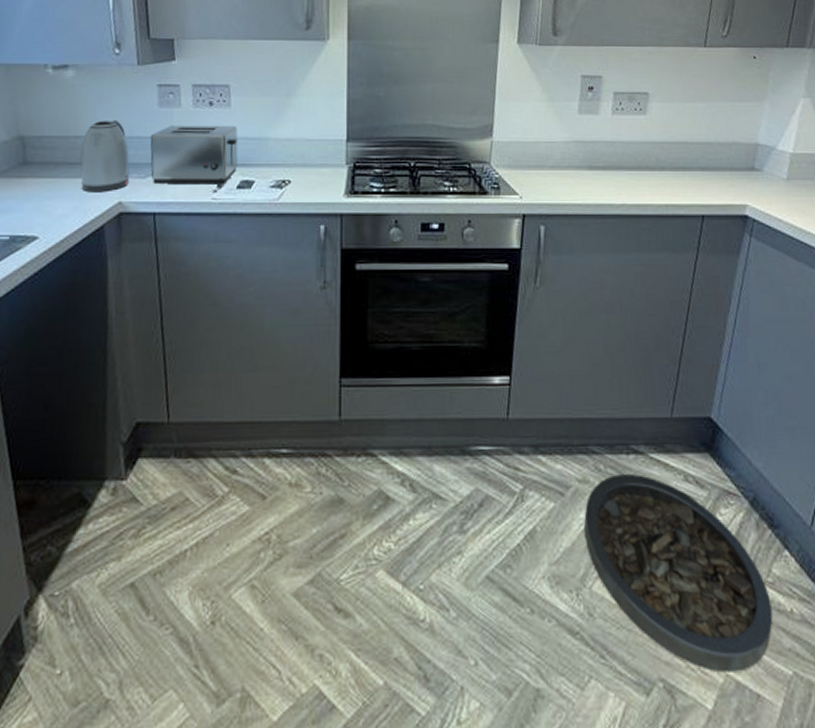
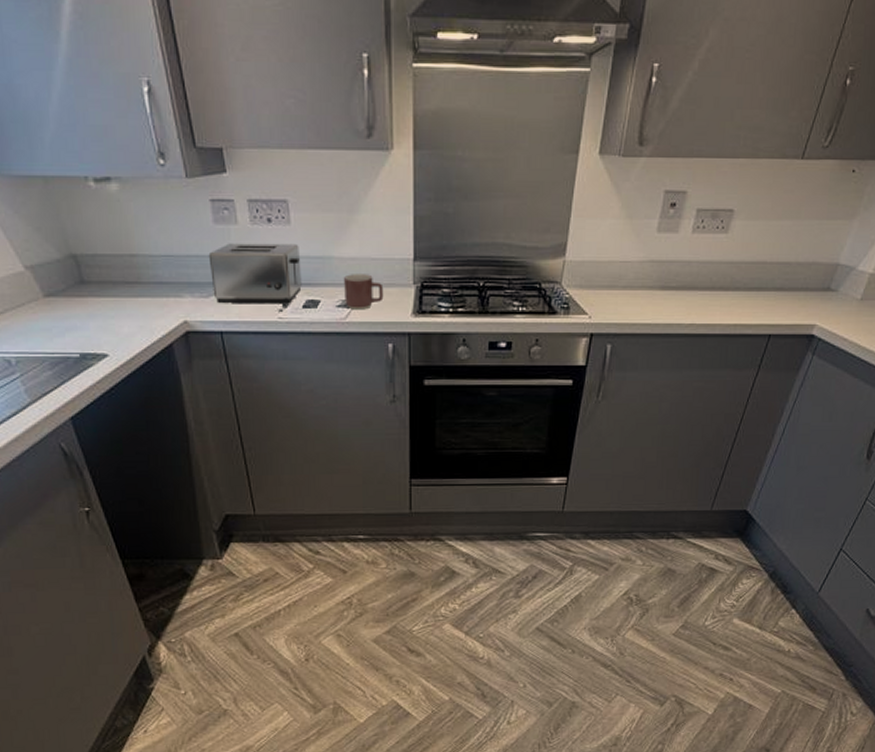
kettle: present [80,121,130,193] -> none [138,238,193,312]
mug: none [277,155,317,190] -> present [343,274,384,310]
pet bowl: present [584,474,773,673] -> none [623,554,773,691]

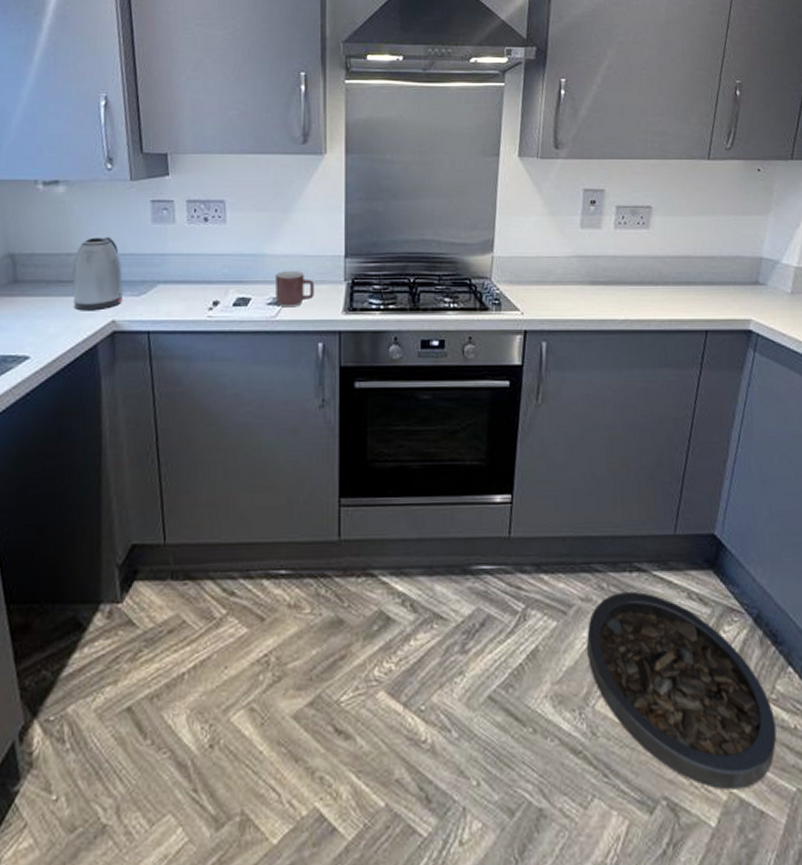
kettle: none [138,238,193,312] -> present [72,237,124,311]
toaster: present [208,243,302,304] -> none [143,242,234,303]
pet bowl: none [623,554,773,691] -> present [587,592,777,790]

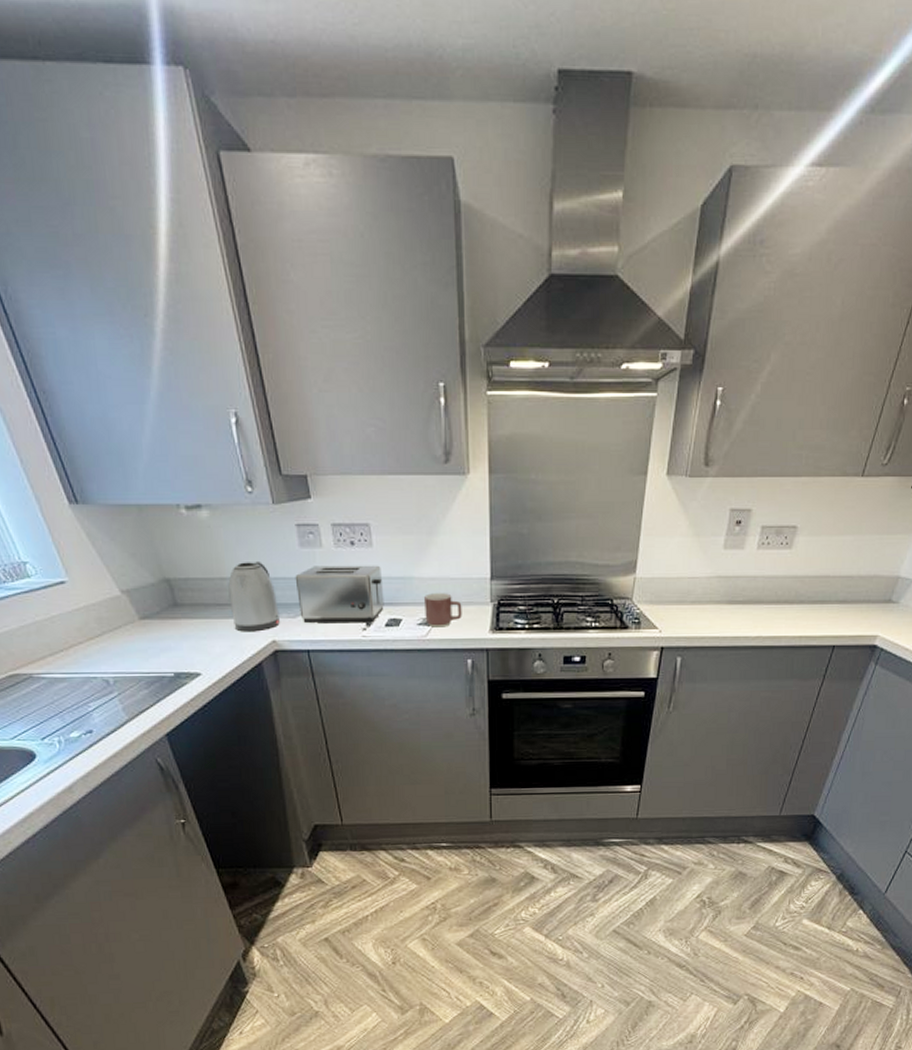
toaster: none [143,242,234,303] -> present [295,565,384,624]
pet bowl: present [587,592,777,790] -> none [696,858,842,990]

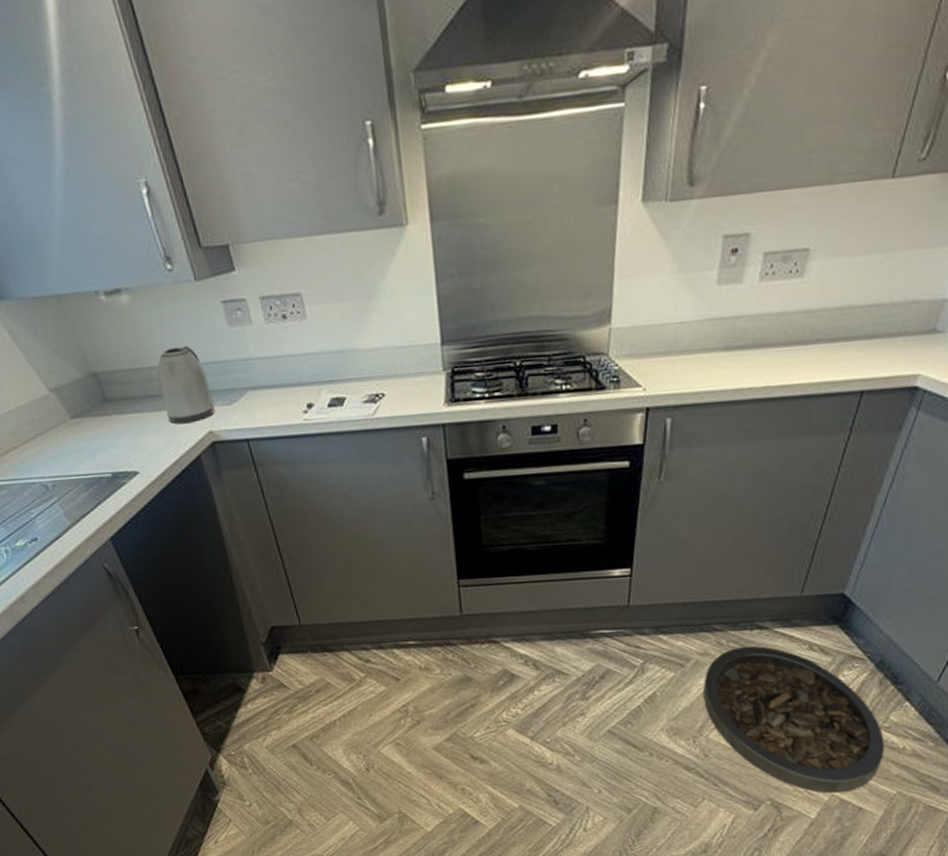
toaster: present [295,565,384,624] -> none [226,339,325,411]
mug: present [423,593,462,628] -> none [367,364,413,405]
pet bowl: none [696,858,842,990] -> present [704,646,884,793]

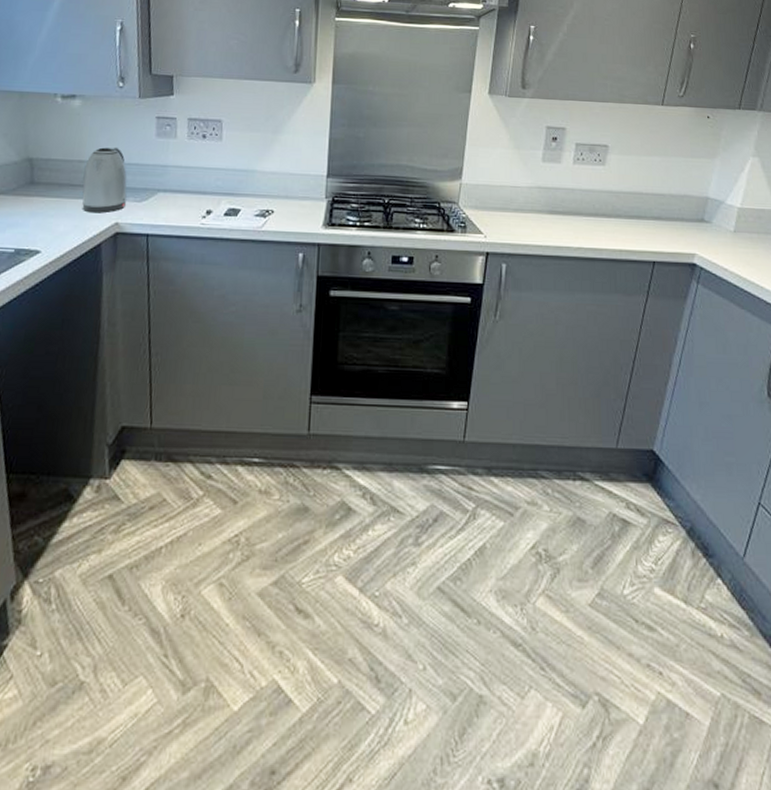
pet bowl: present [704,646,884,793] -> none [531,499,704,690]

